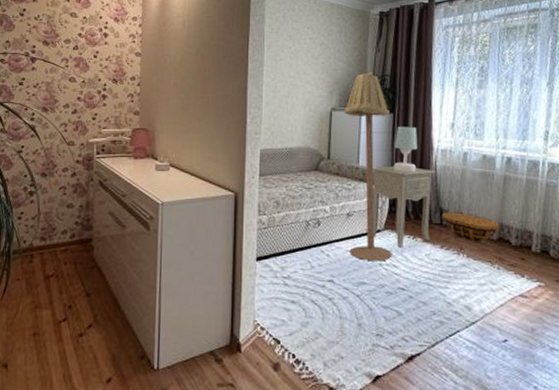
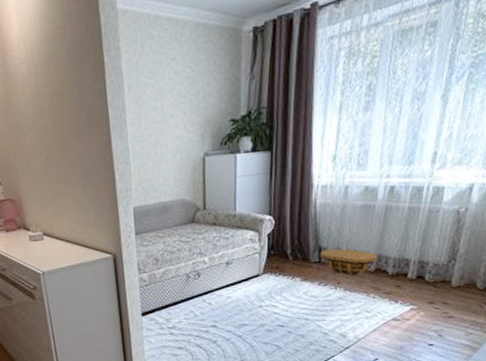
floor lamp: present [344,72,392,262] -> none [217,105,272,305]
nightstand: present [372,166,435,248] -> none [250,208,315,289]
table lamp: present [393,126,418,172] -> none [271,163,297,215]

